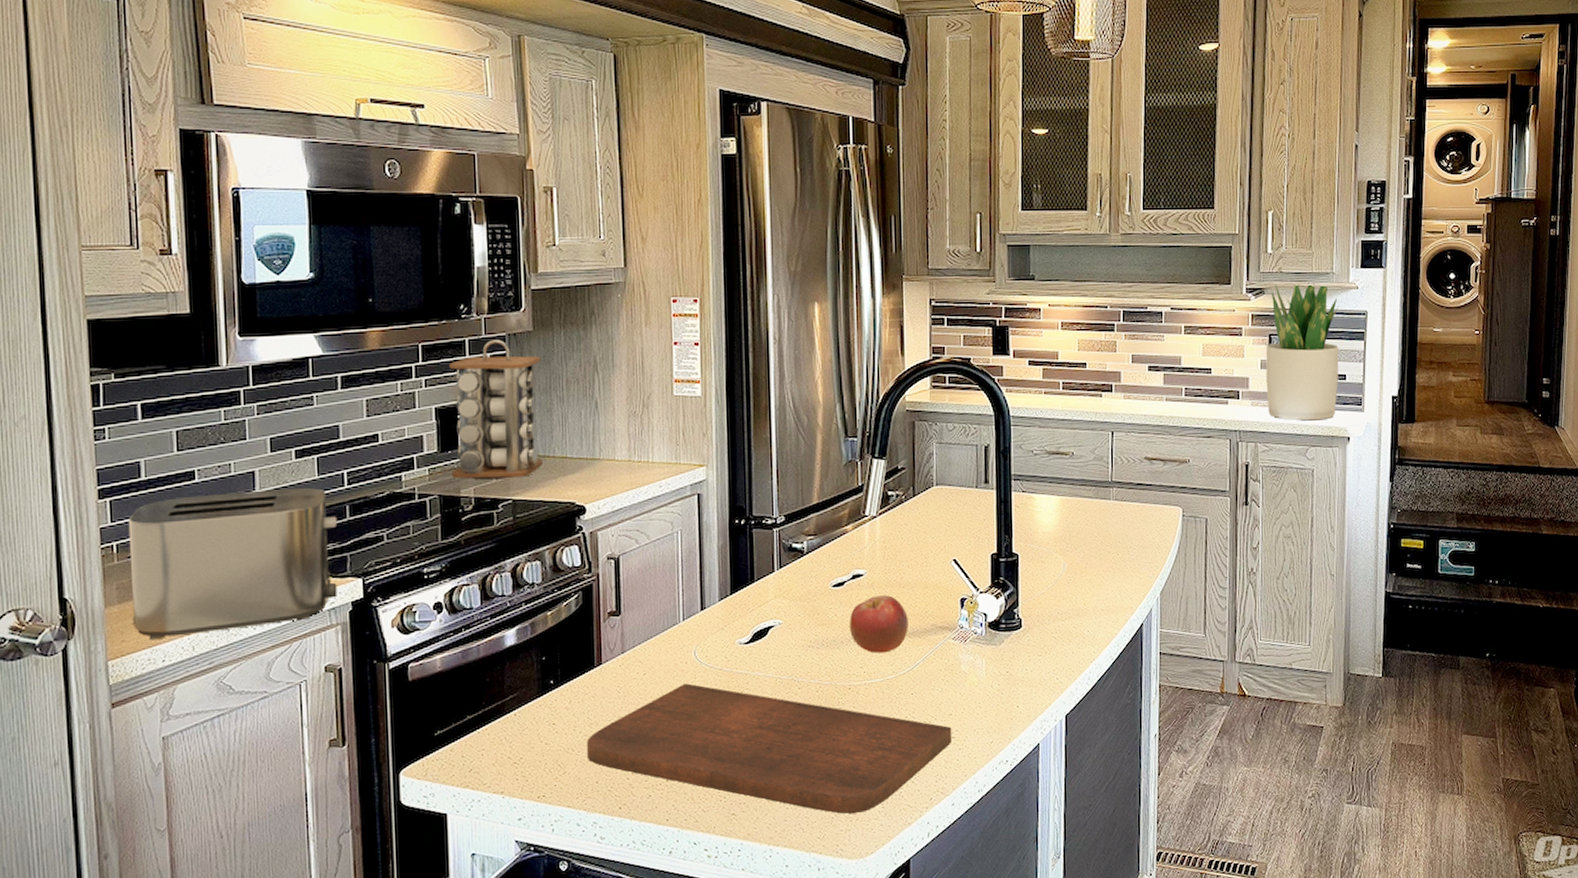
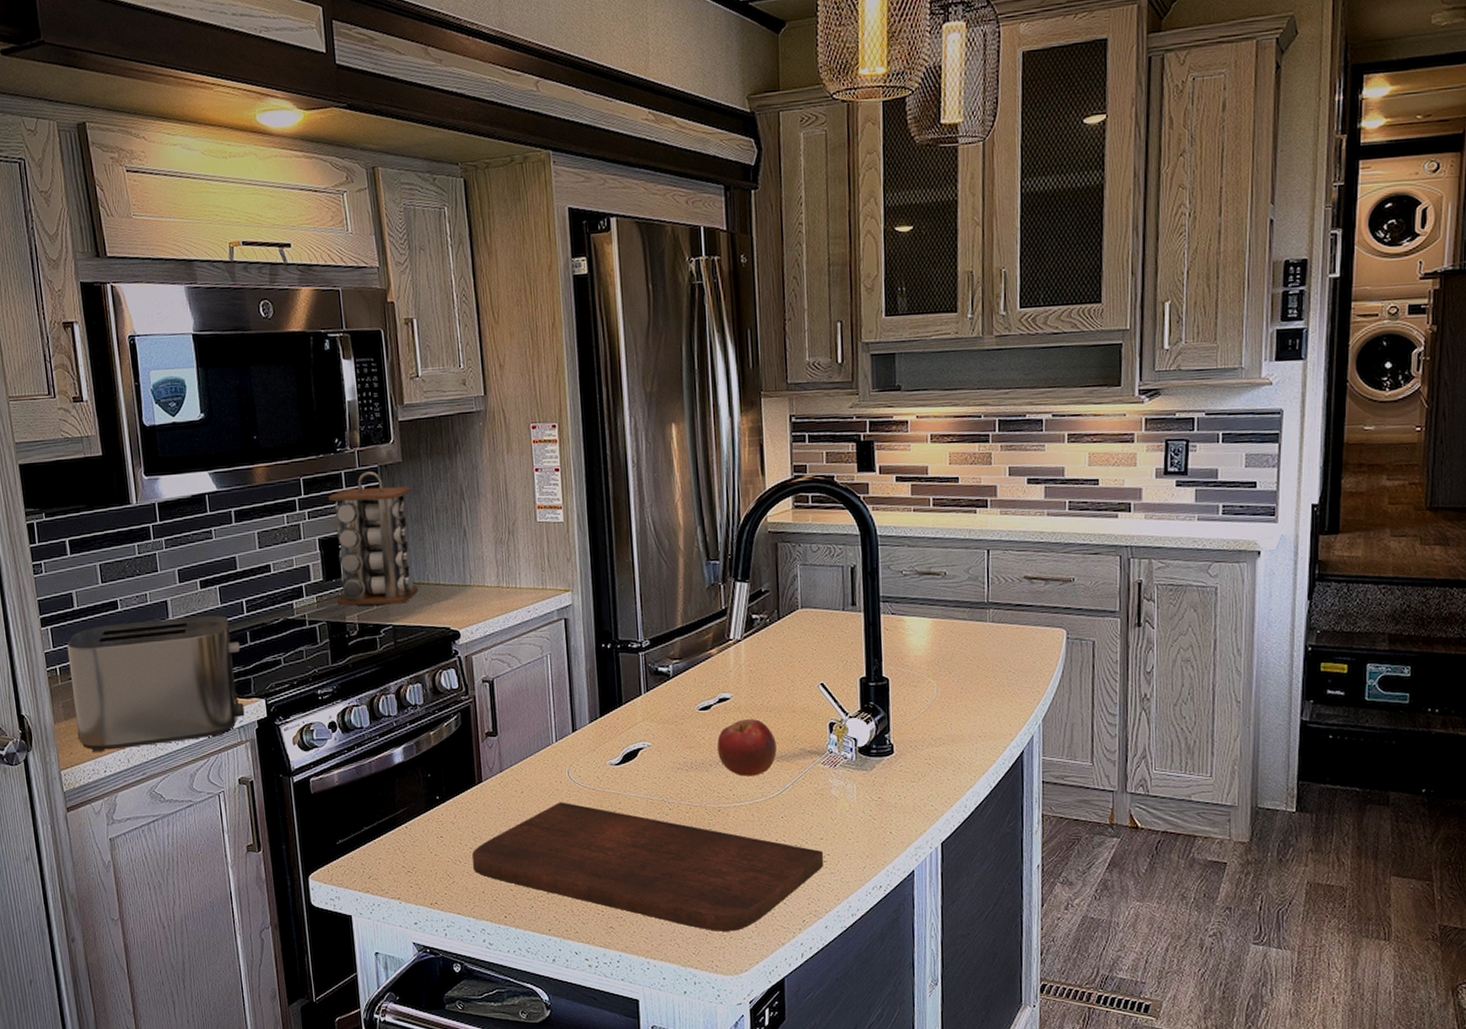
planter: present [1265,283,1339,421] -> none [1161,380,1249,534]

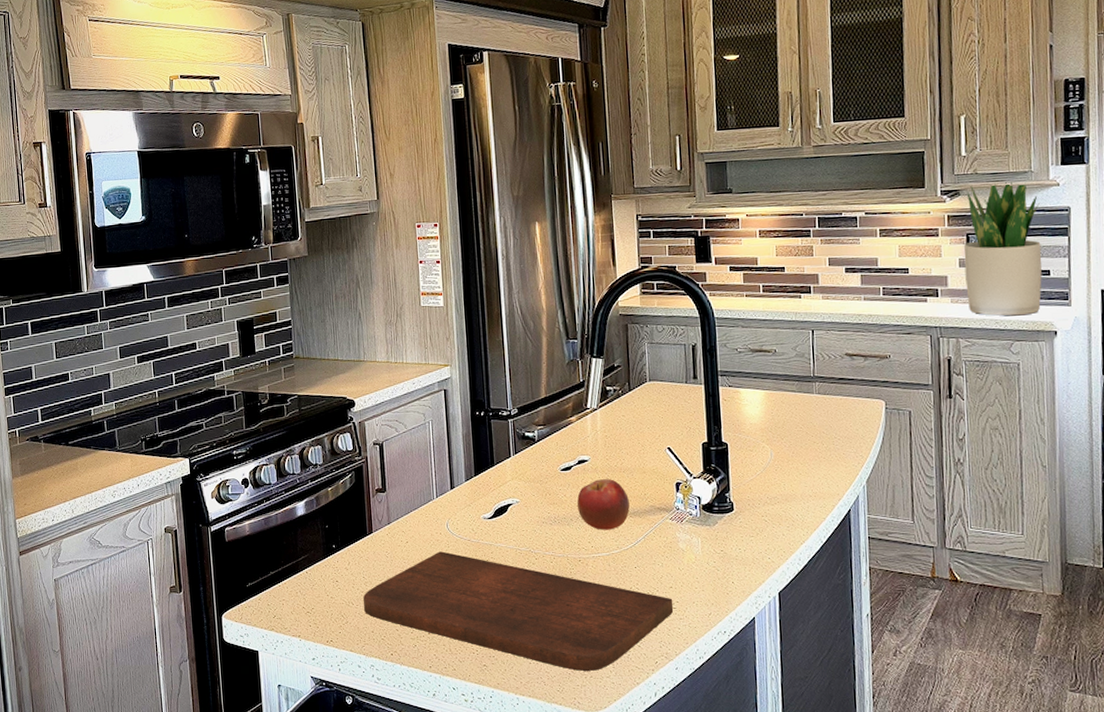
toaster: present [66,615,245,753] -> none [25,385,171,504]
spice rack: present [329,472,418,607] -> none [246,264,320,379]
planter: none [1161,380,1249,534] -> present [963,182,1042,316]

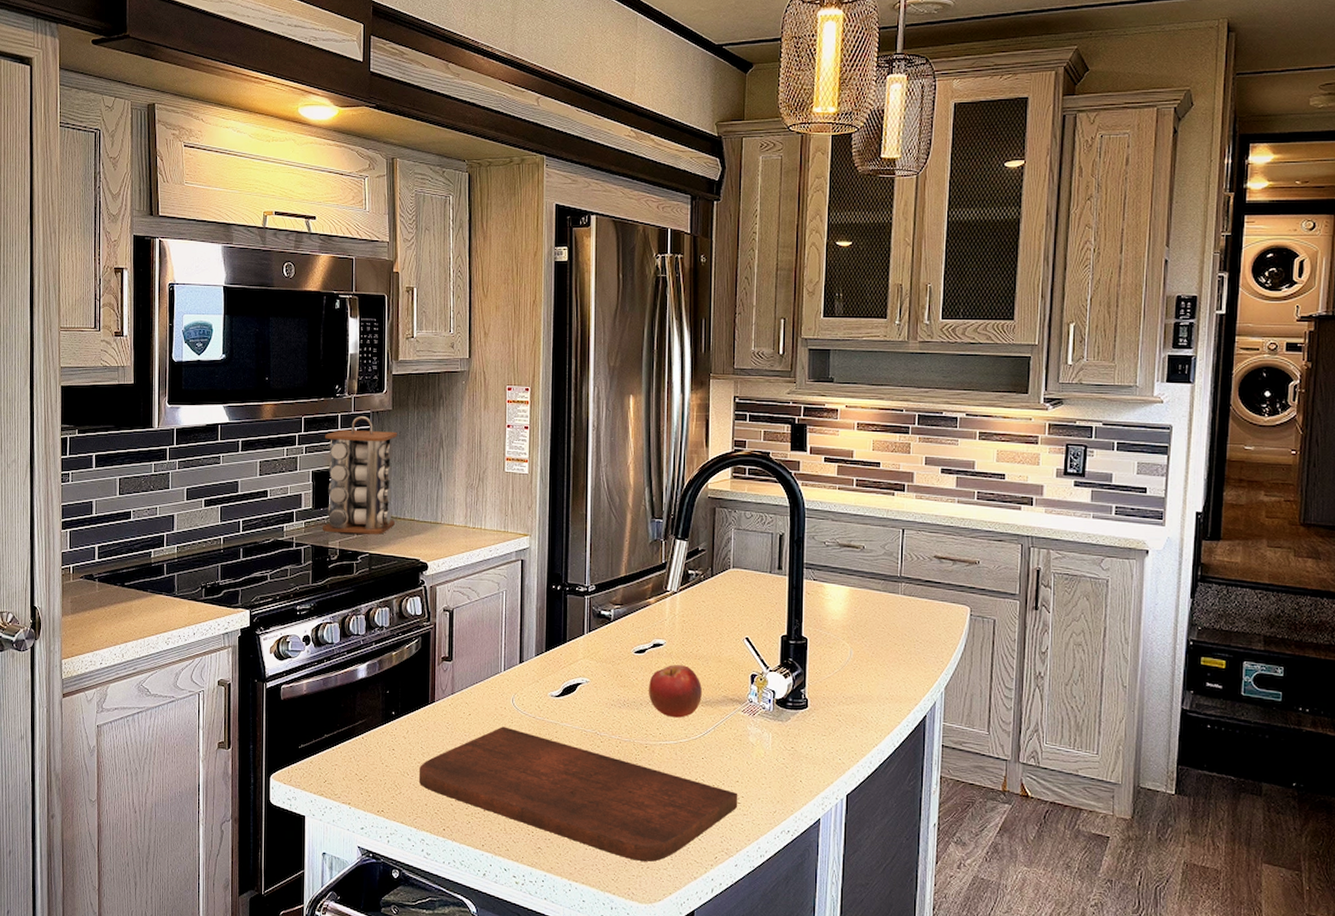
spice rack: none [246,264,320,379] -> present [323,416,397,535]
planter: present [963,182,1042,316] -> none [1061,395,1142,532]

